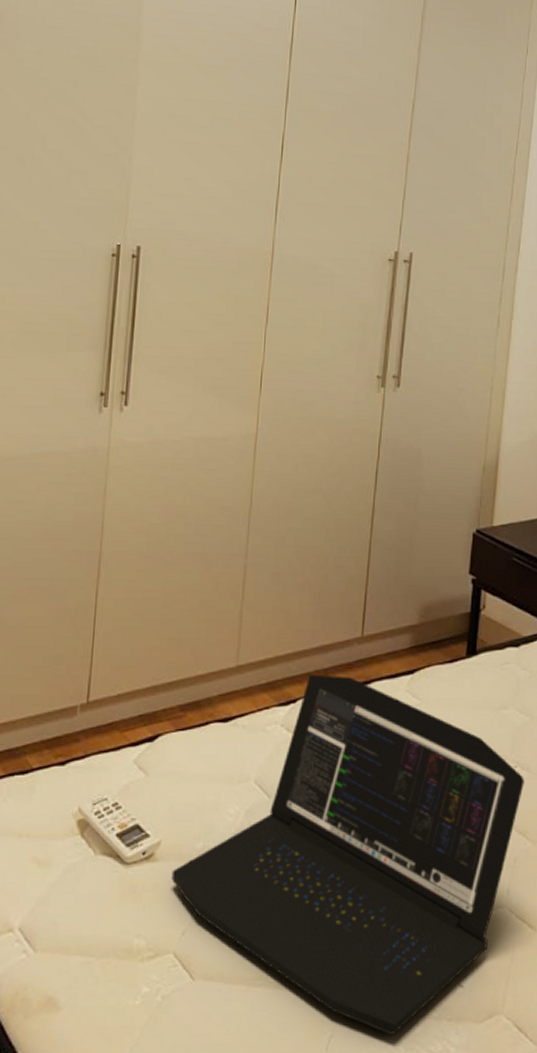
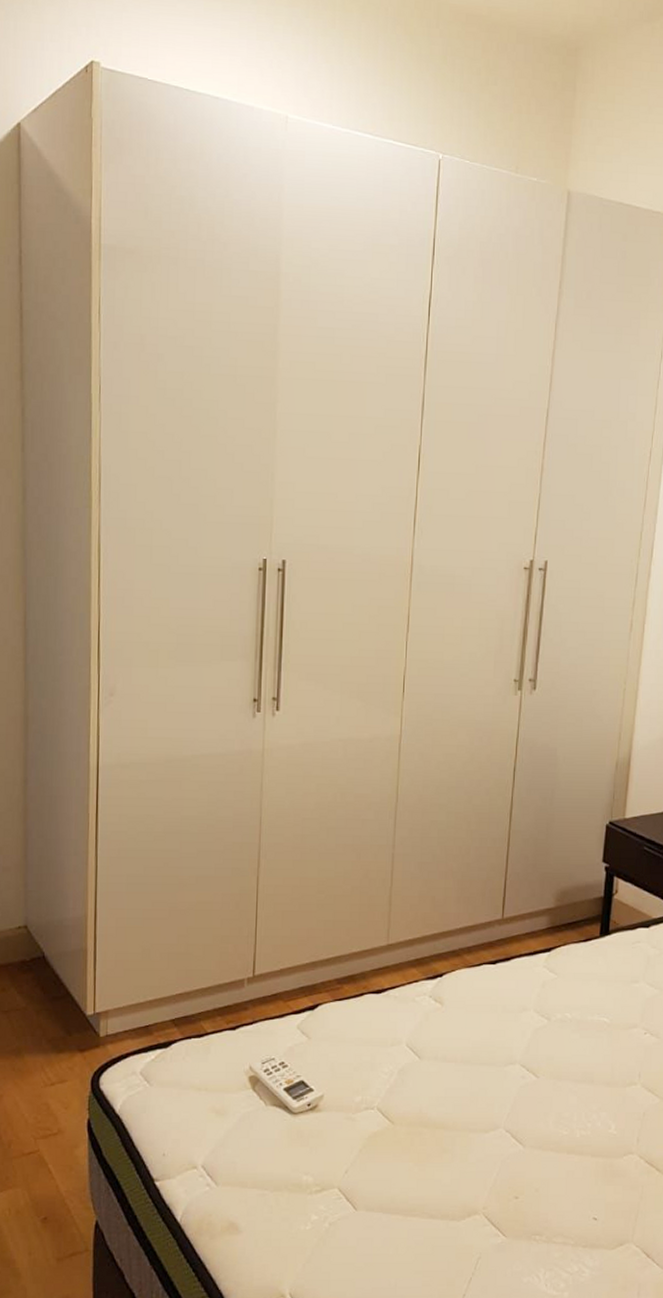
laptop: present [171,675,524,1035] -> none [334,953,654,1258]

